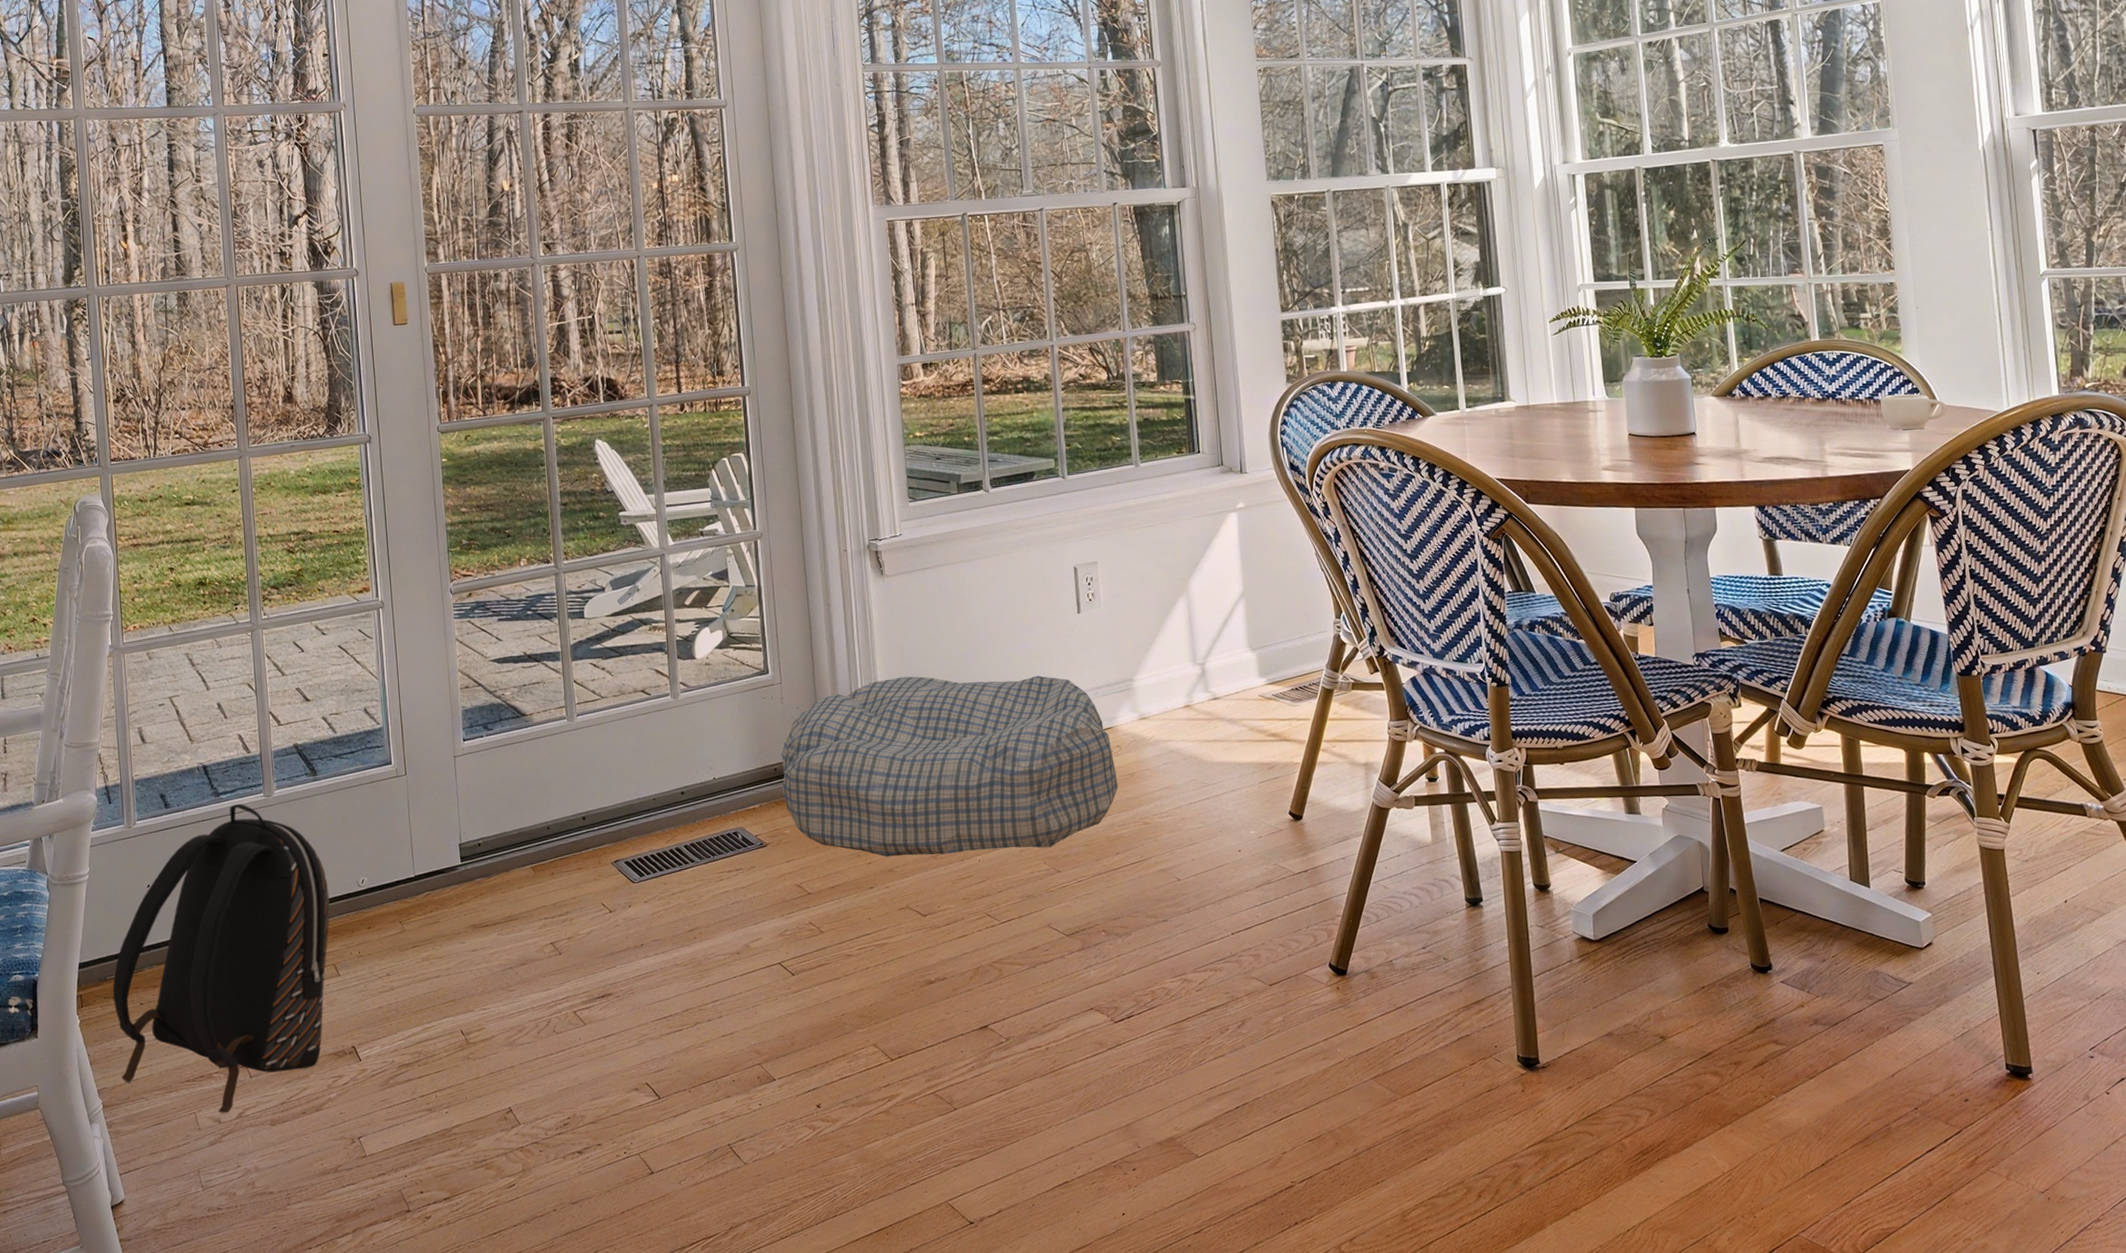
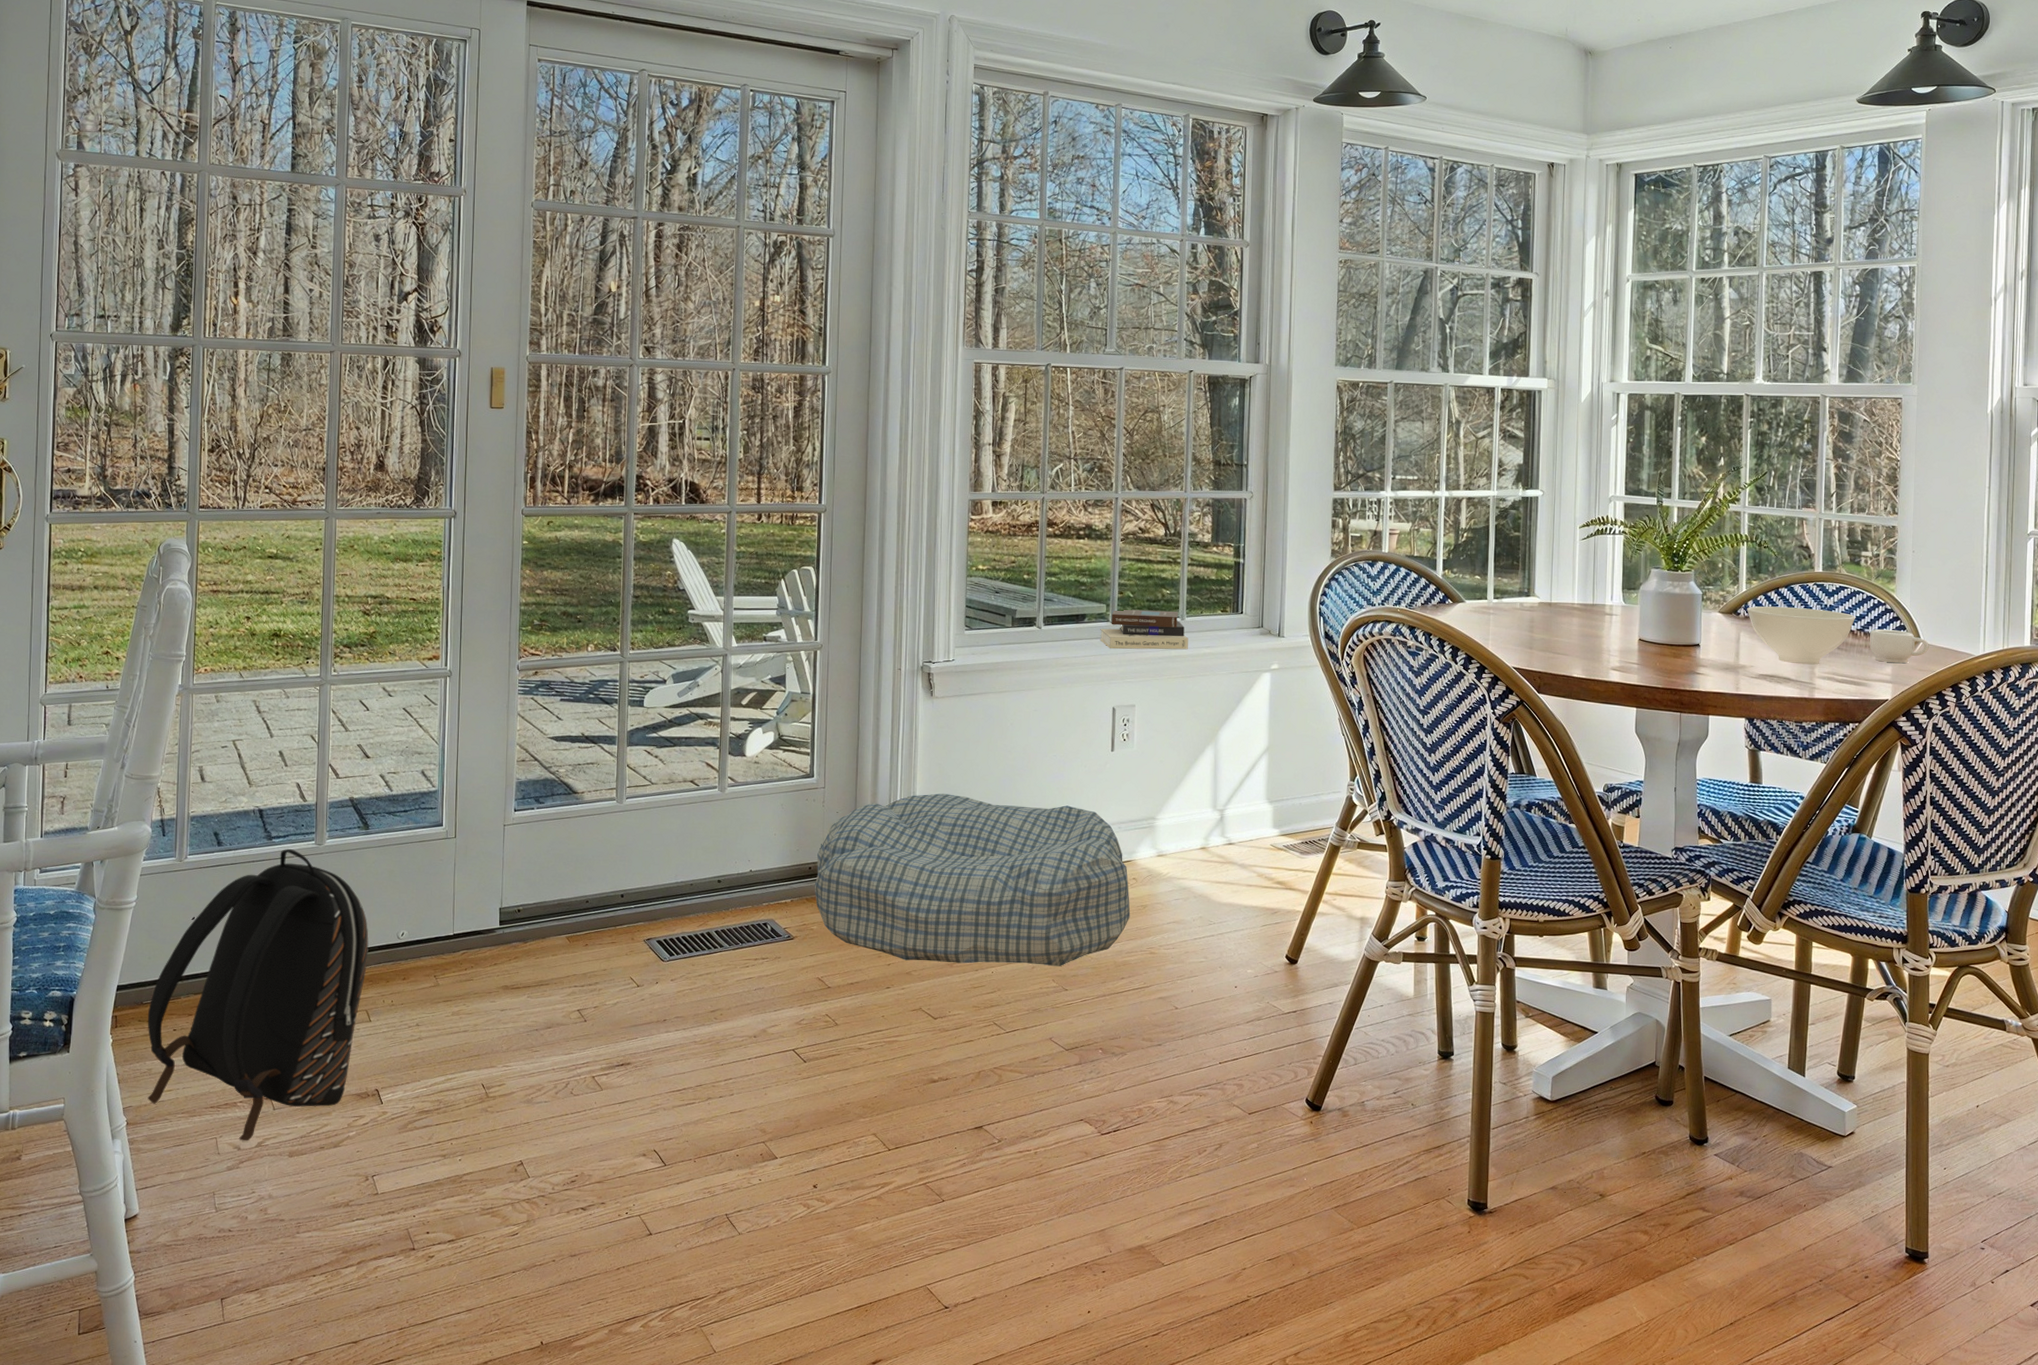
books: none [1051,458,1146,506] -> present [1100,609,1188,650]
bowl: none [1742,380,1863,442] -> present [1747,606,1856,665]

